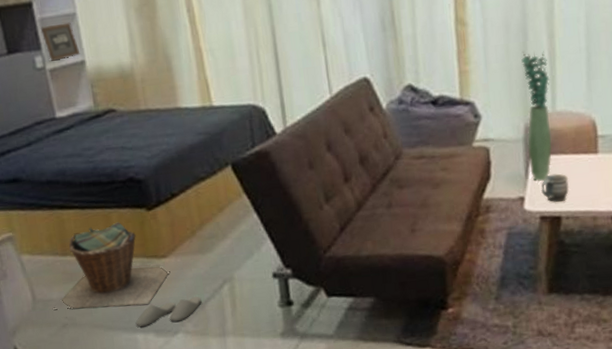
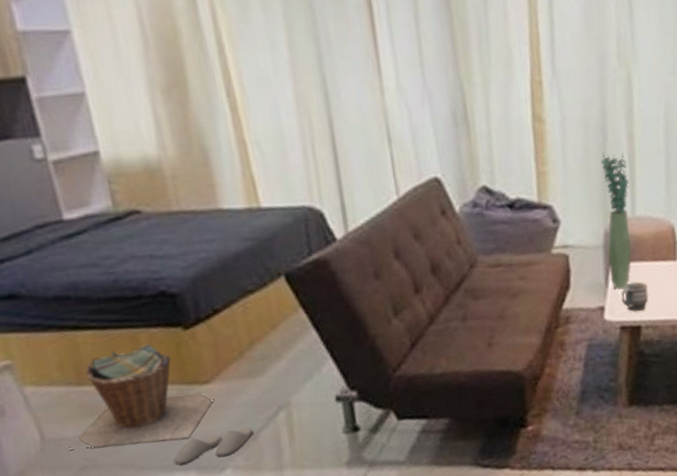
picture frame: present [40,22,81,61] -> none [38,104,93,151]

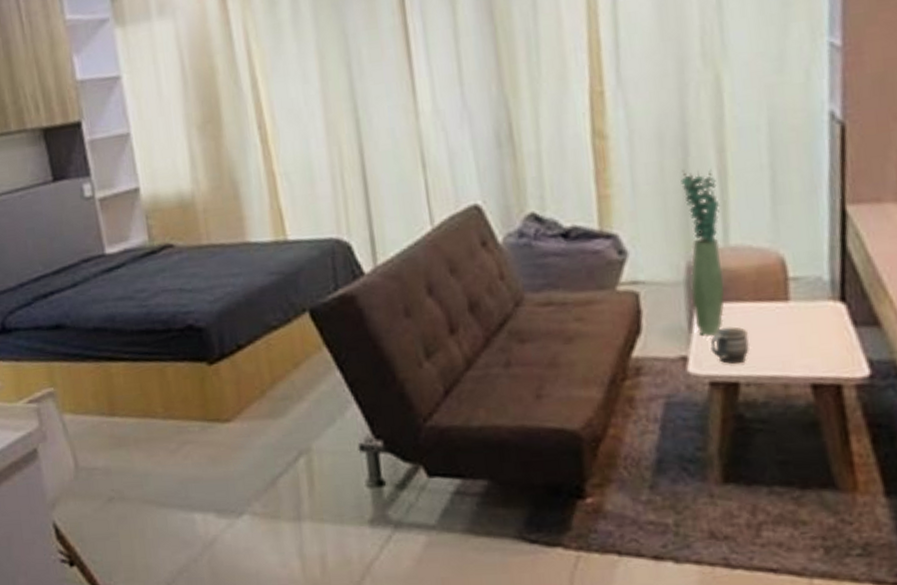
laundry basket: present [68,343,215,449] -> none [98,377,235,480]
slippers: present [173,426,253,464] -> none [193,470,272,504]

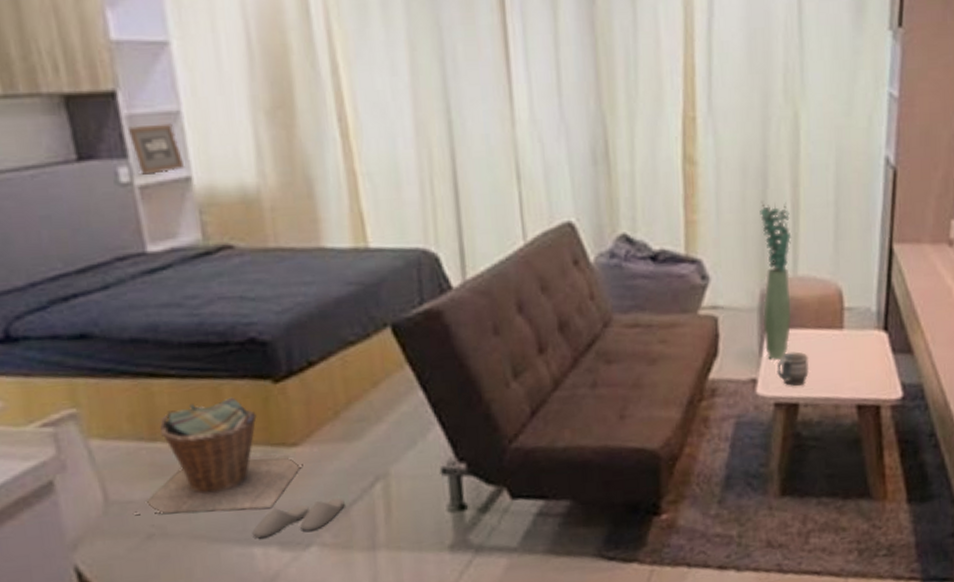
picture frame: none [90,144,134,189] -> present [127,123,185,175]
laundry basket: none [98,377,235,480] -> present [134,397,303,514]
slippers: none [193,470,272,504] -> present [252,498,345,538]

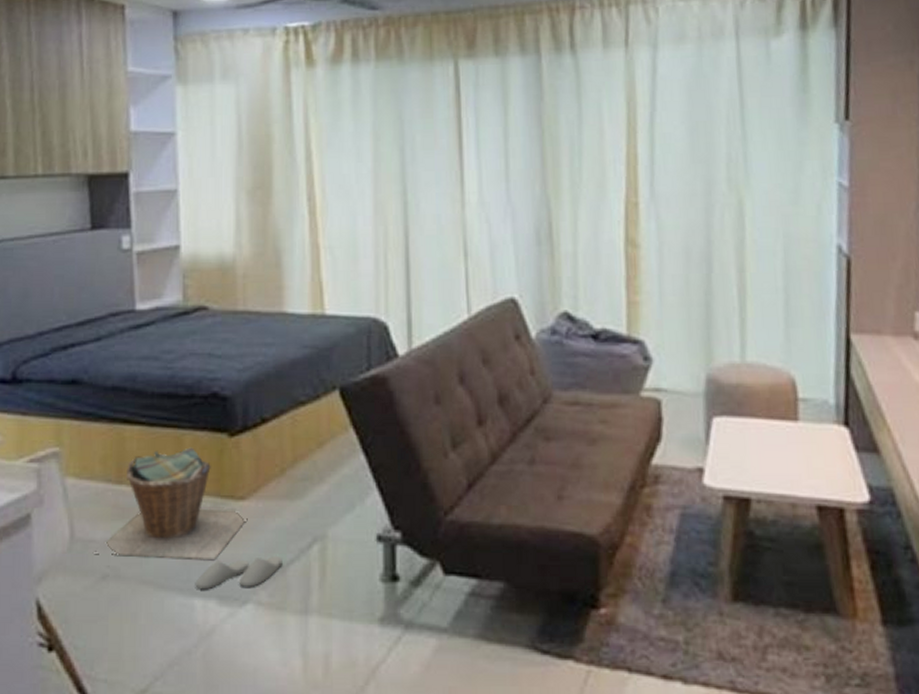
picture frame: present [127,123,185,175] -> none [133,200,176,243]
vase: present [760,201,792,360] -> none [704,285,741,449]
mug: present [776,351,809,386] -> none [725,442,761,479]

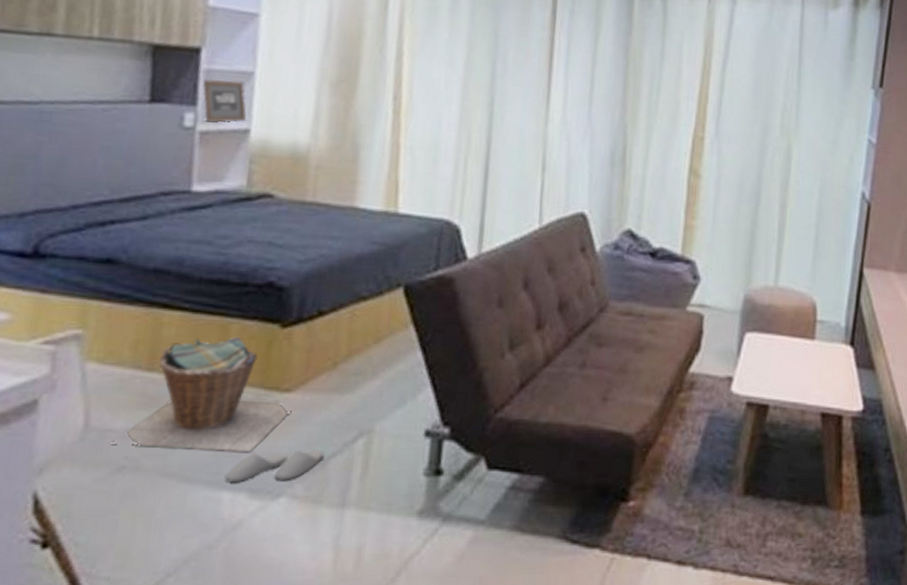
picture frame: none [133,200,176,243] -> present [202,79,247,123]

